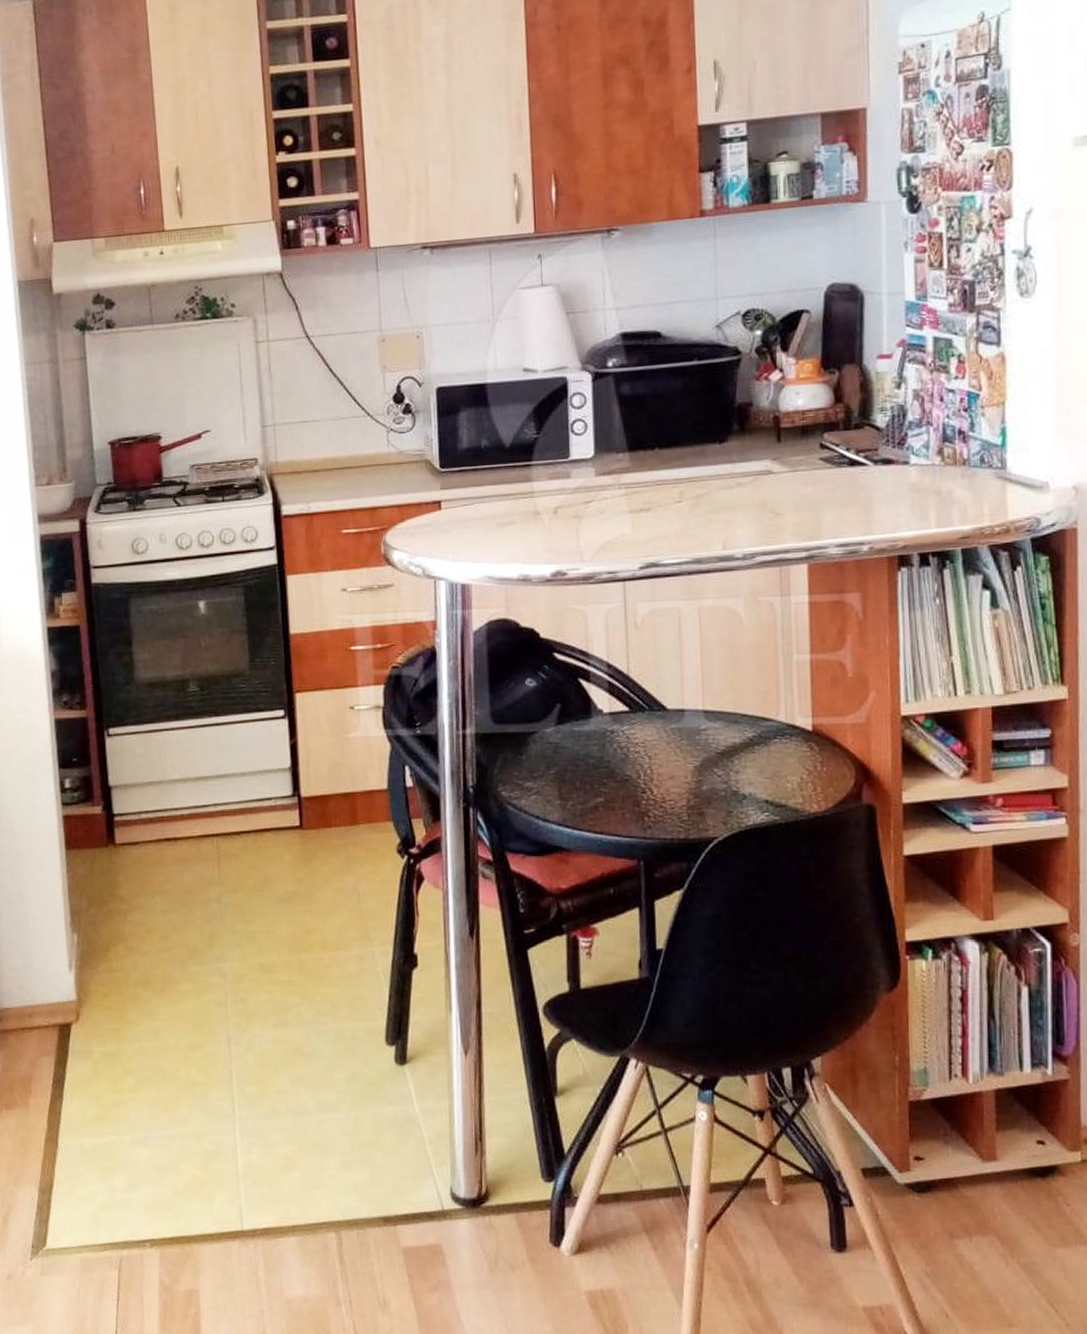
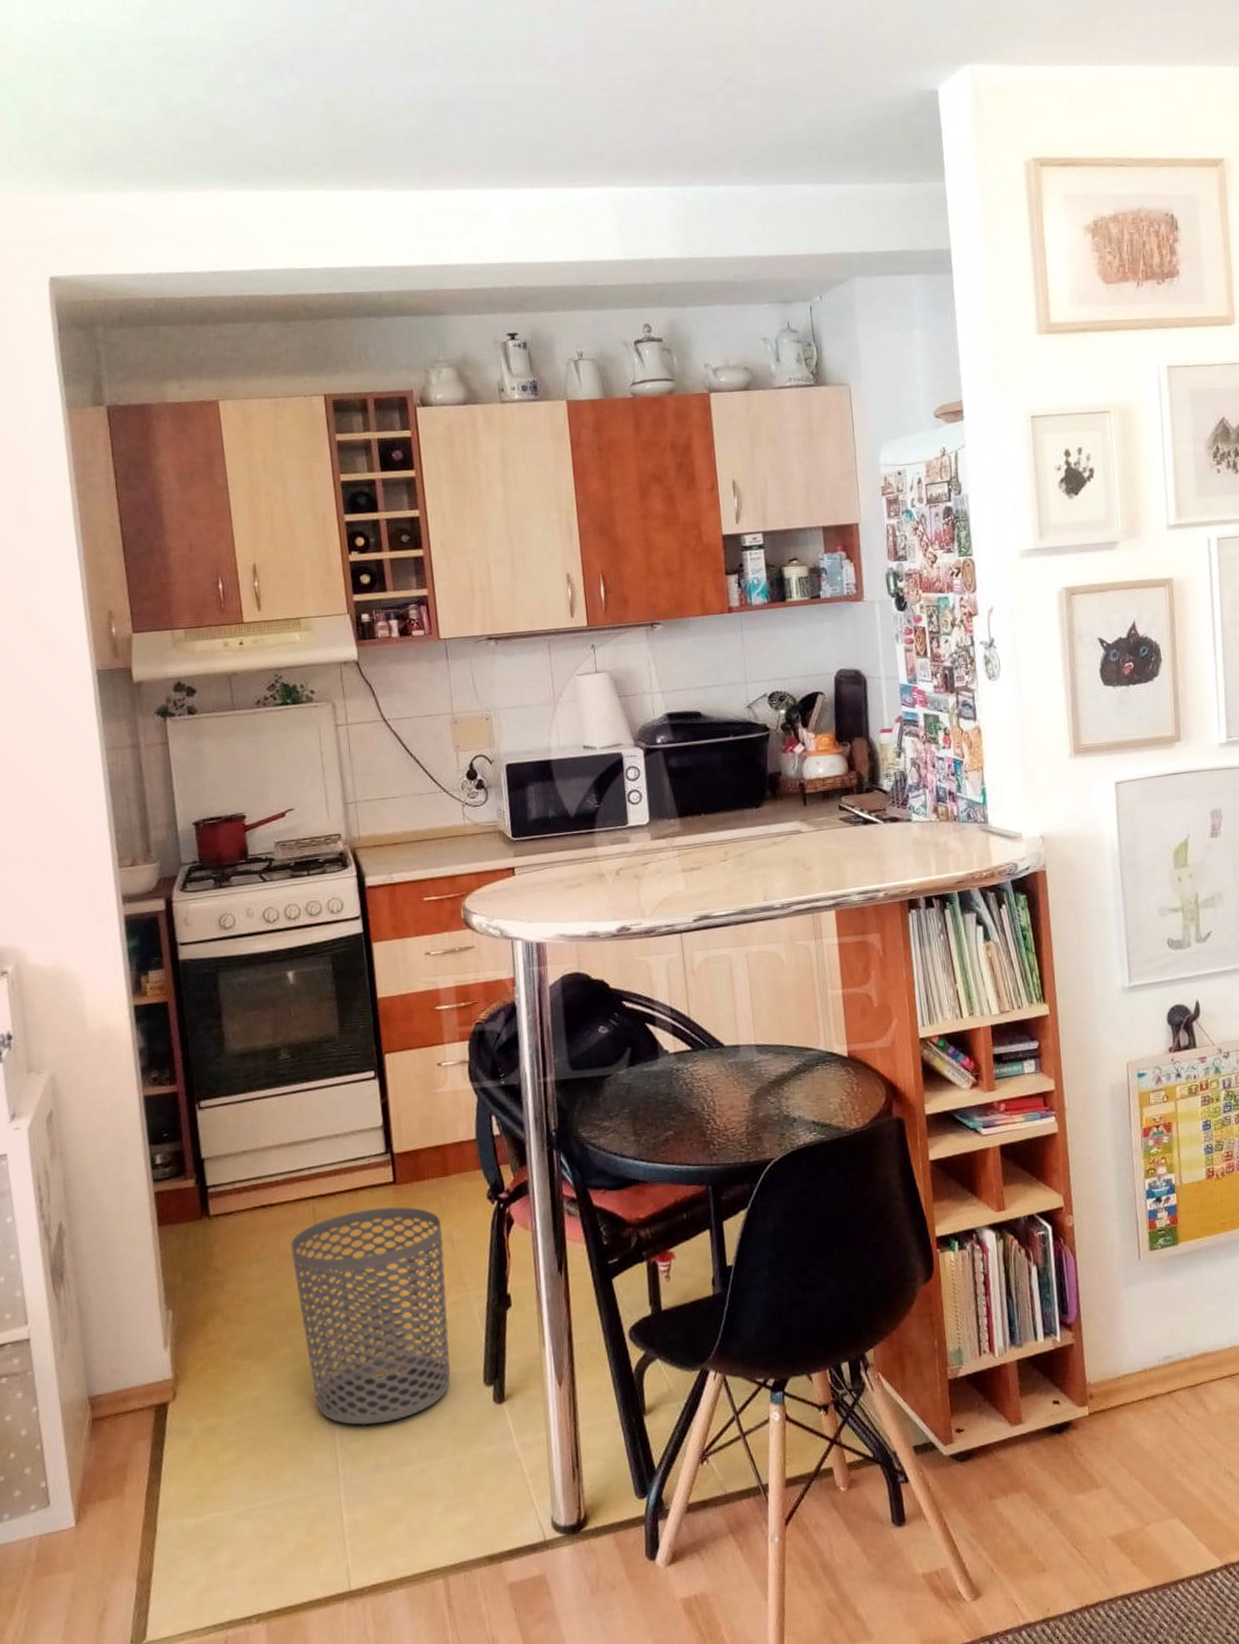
waste bin: none [194,852,351,1070] -> present [291,1207,451,1426]

